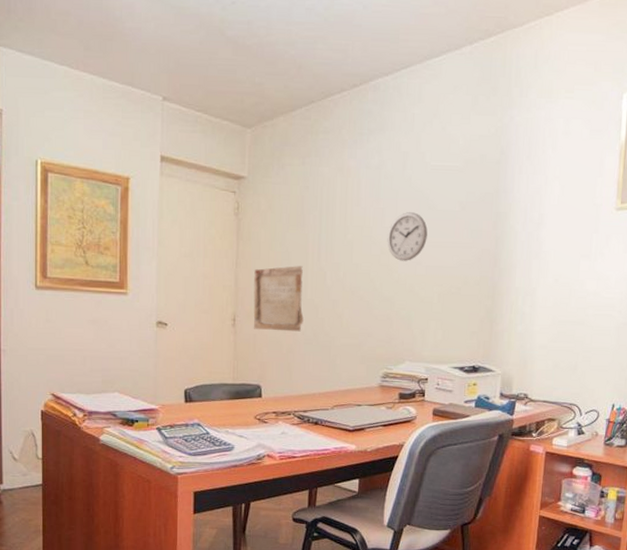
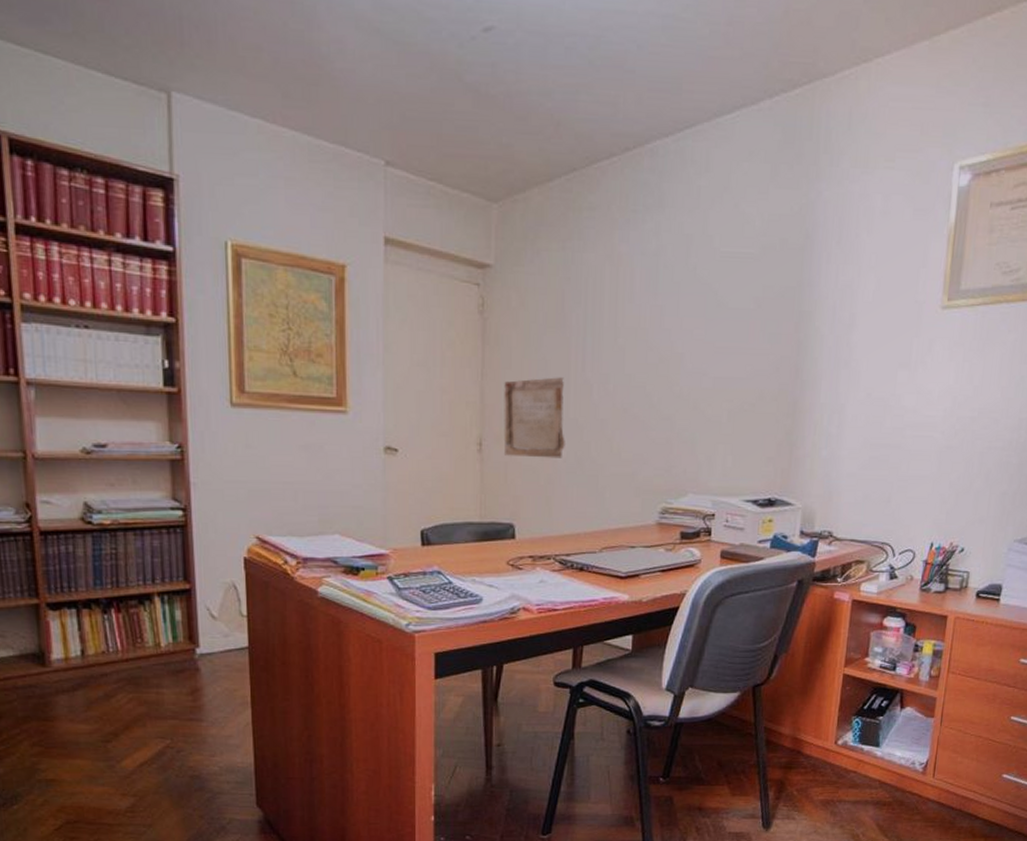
wall clock: present [387,212,428,261] -> none [666,310,716,371]

